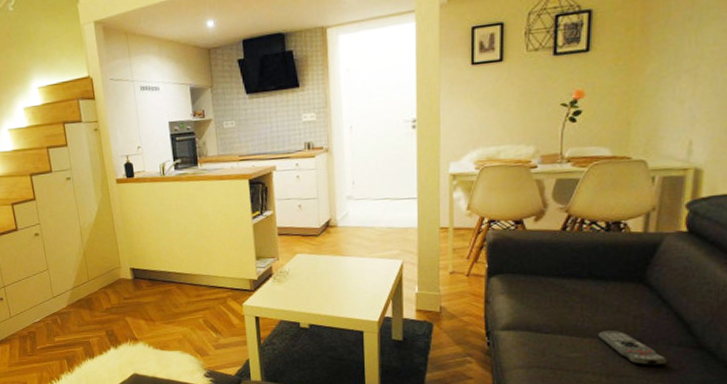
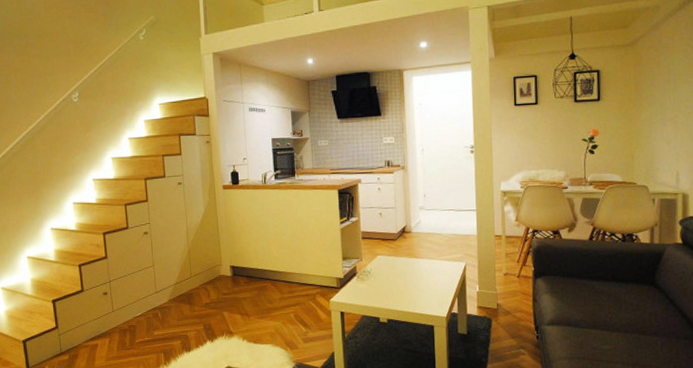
remote control: present [598,330,668,366] -> none [623,325,678,357]

